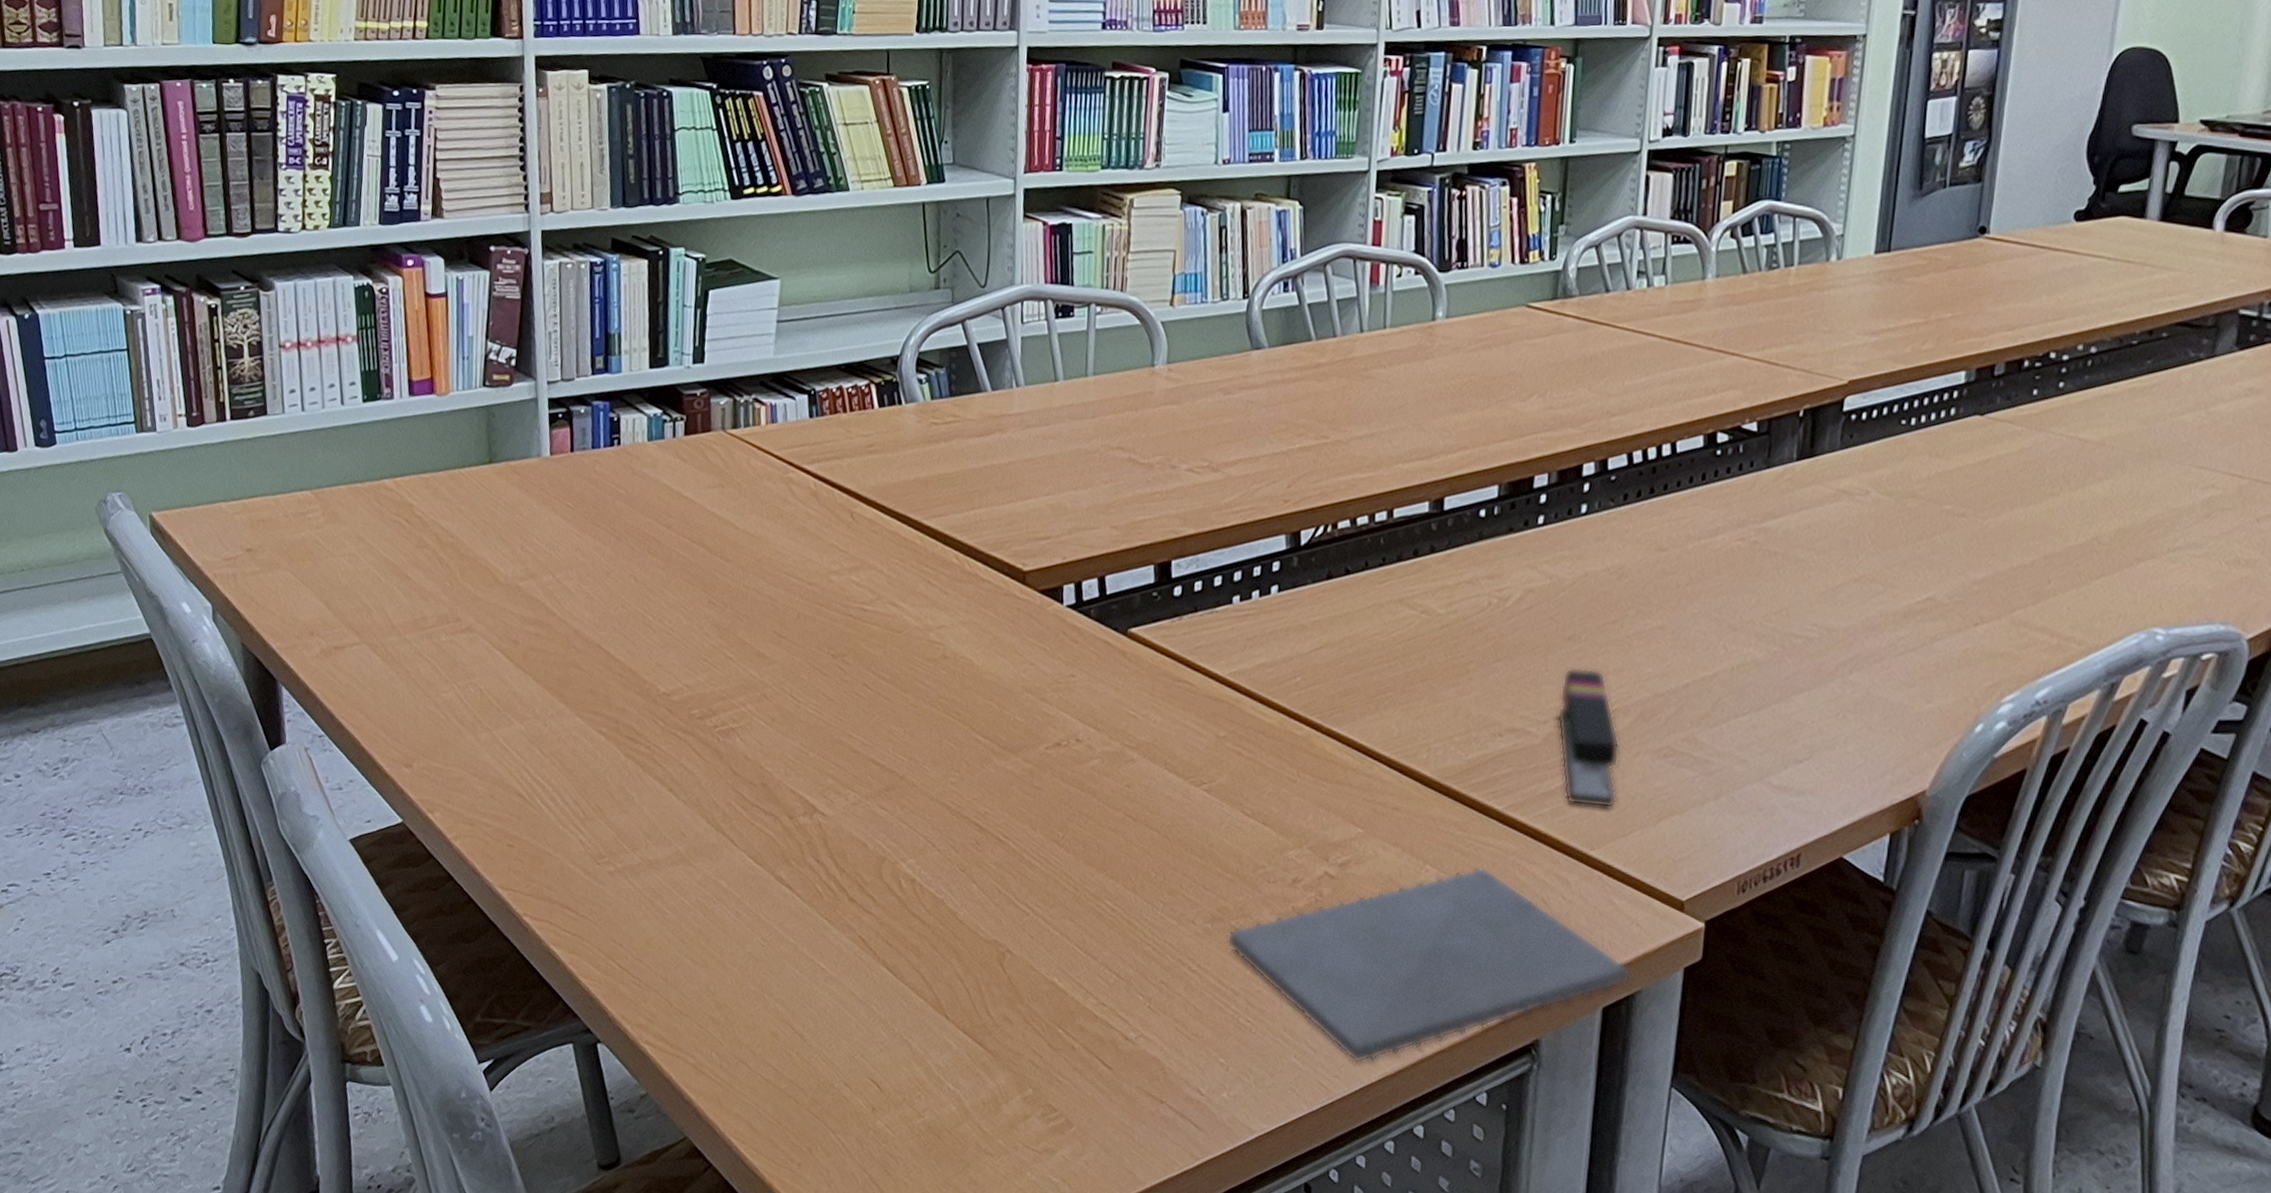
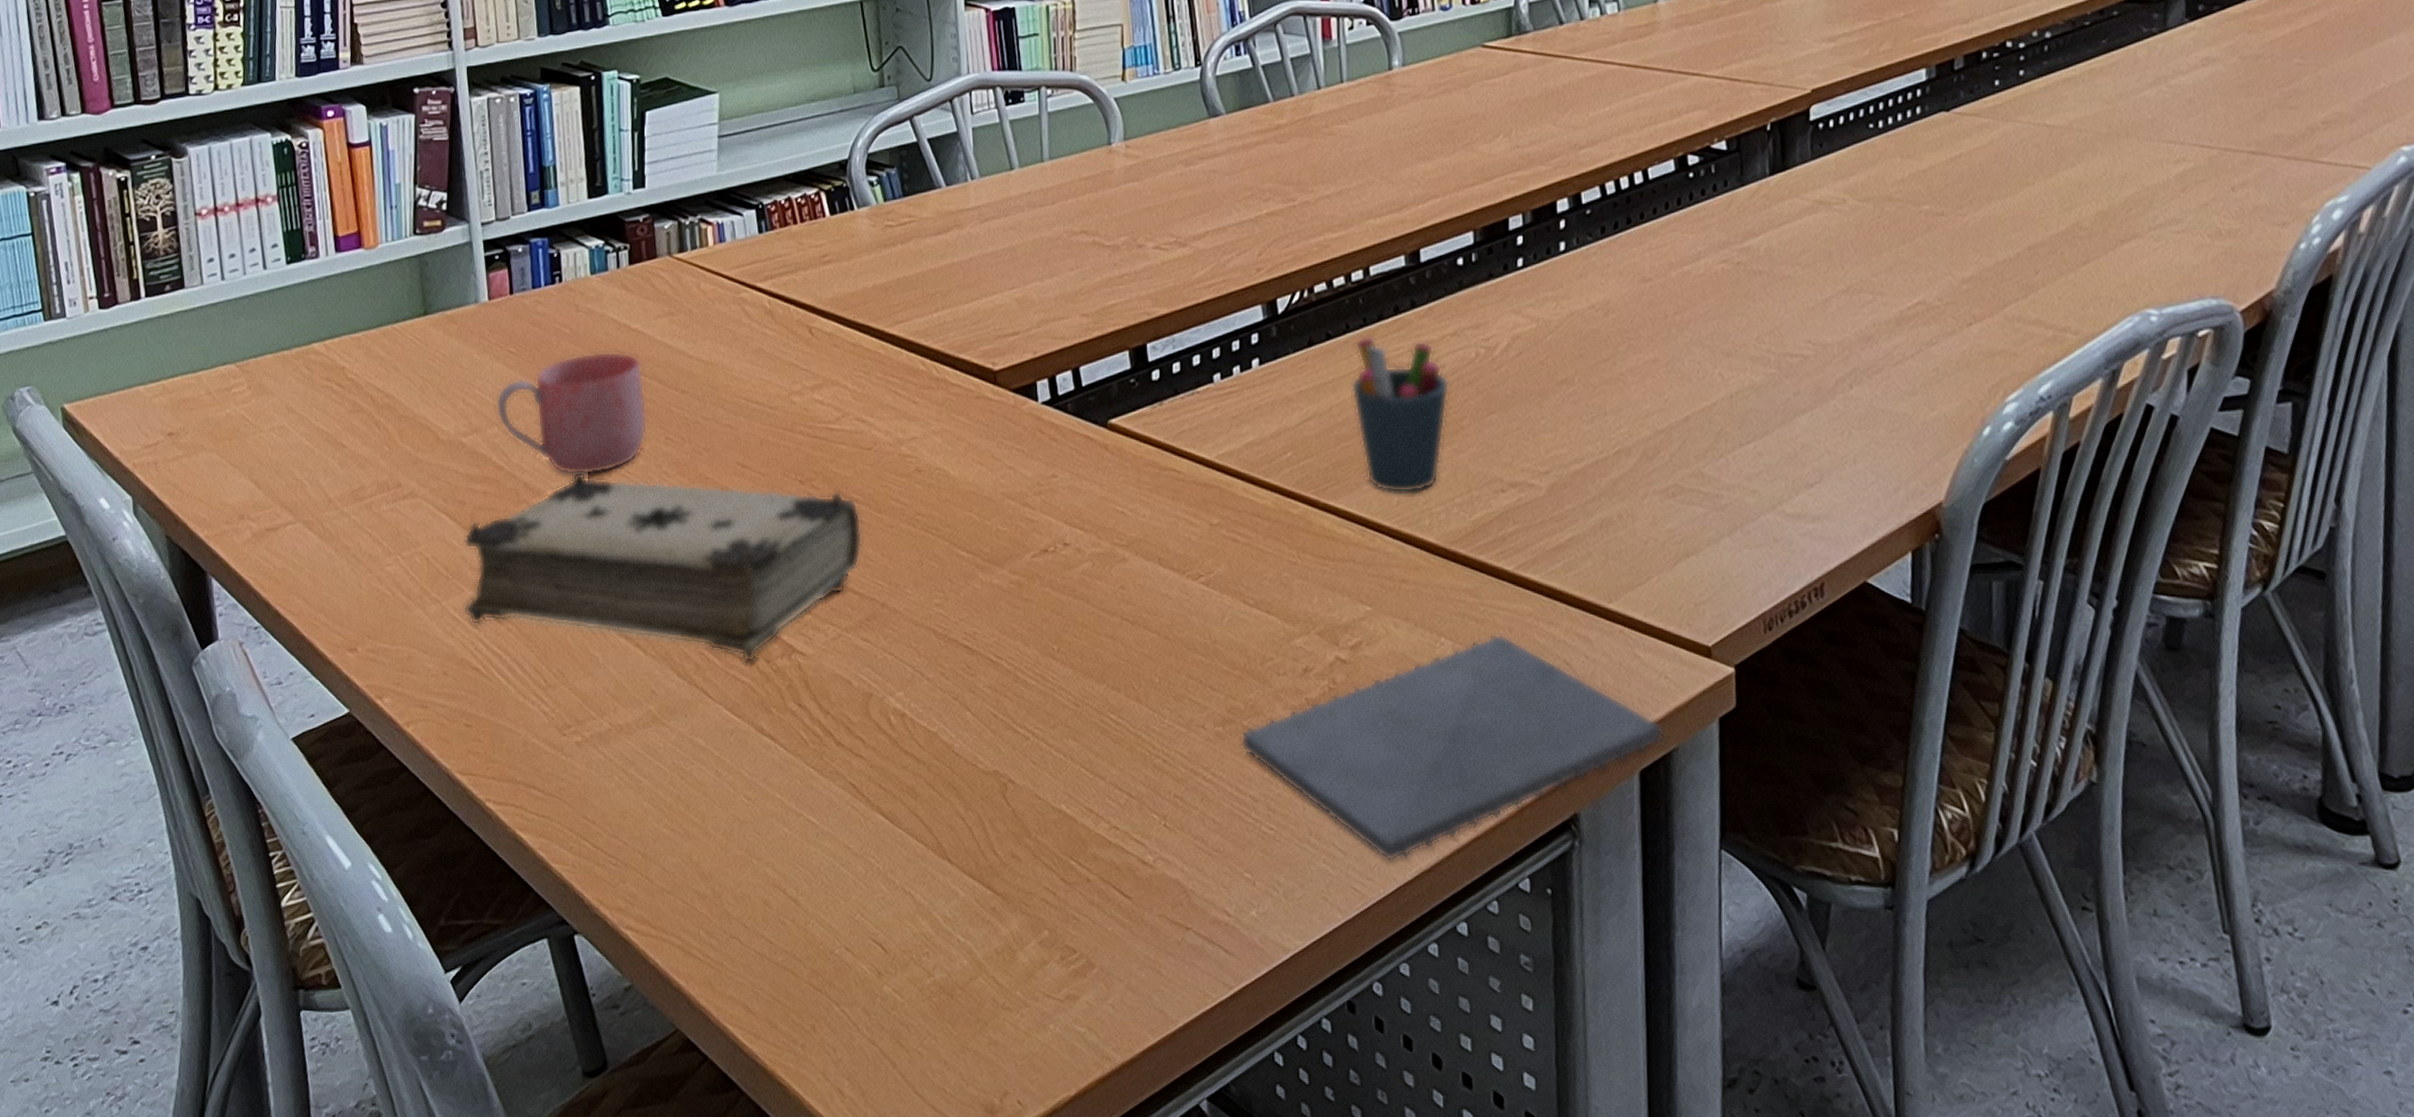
book: none [511,625,888,818] -> present [463,473,863,663]
mug: none [551,514,693,630] -> present [496,351,648,477]
pen holder: none [1363,575,1460,728] -> present [1350,336,1450,494]
stapler: present [1557,668,1620,809] -> none [1558,411,1630,557]

